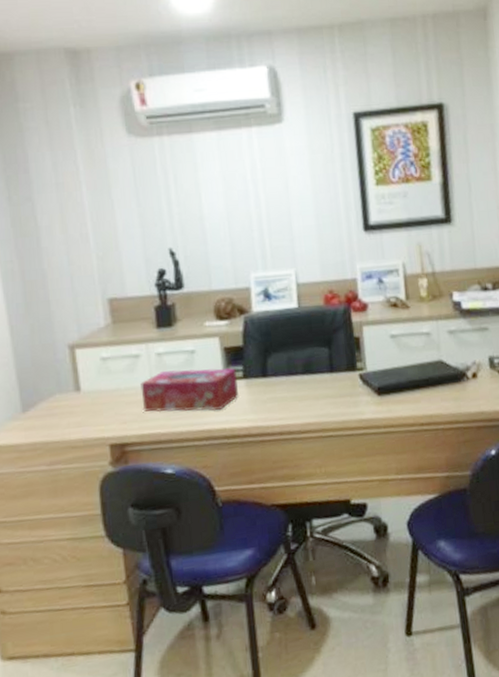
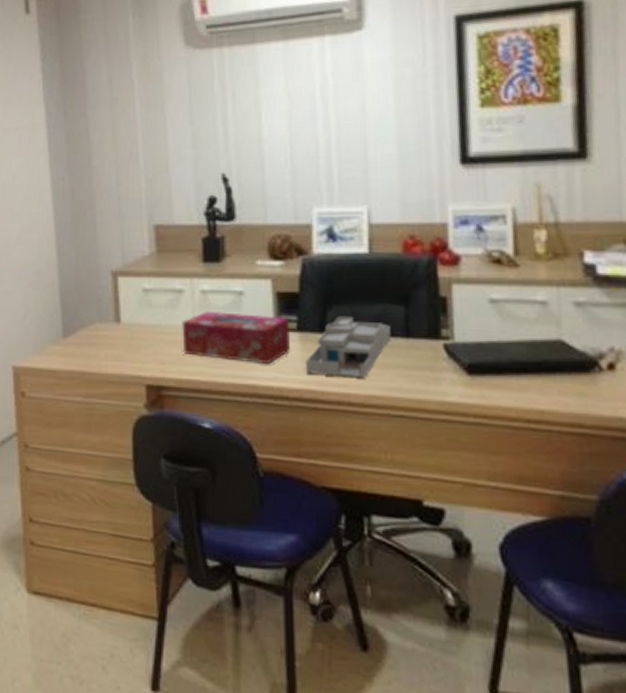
desk organizer: none [252,360,319,413] -> present [306,316,391,377]

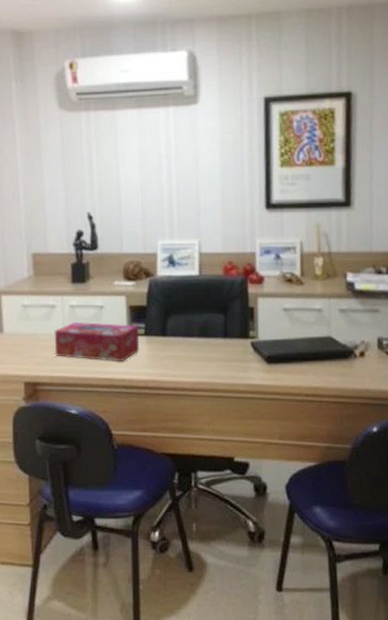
desk organizer: present [306,316,391,377] -> none [151,323,214,369]

